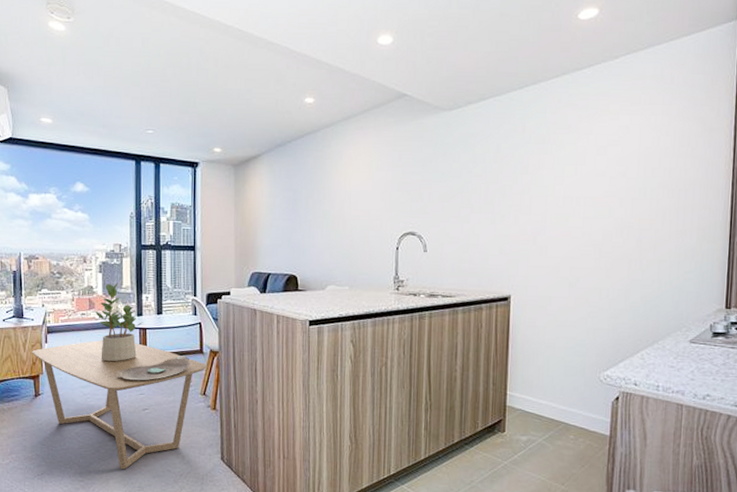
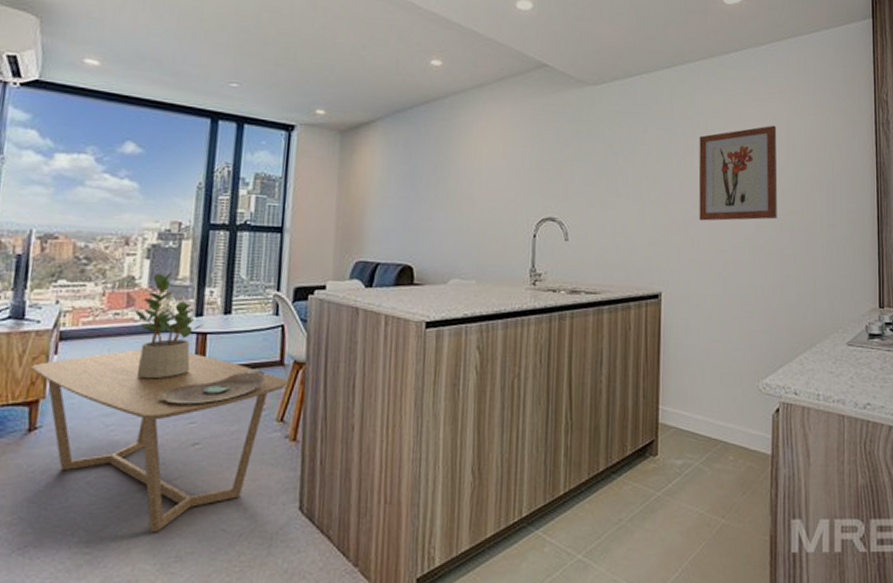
wall art: none [547,137,629,231] -> present [698,125,778,221]

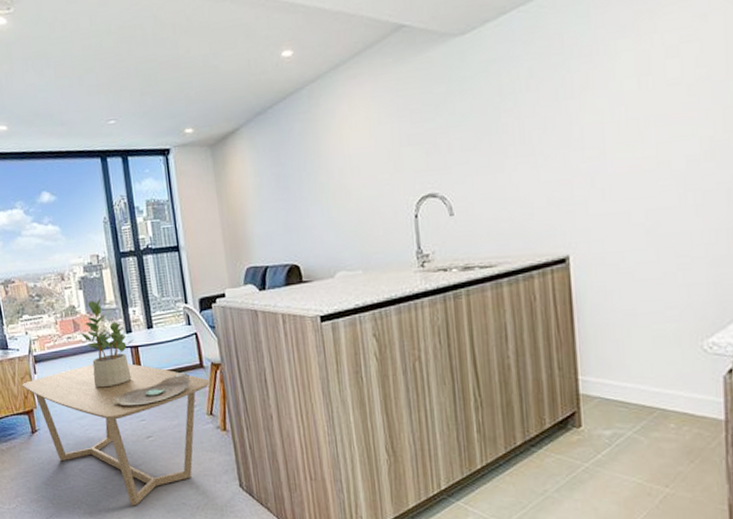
wall art: present [698,125,778,221] -> none [600,28,716,167]

